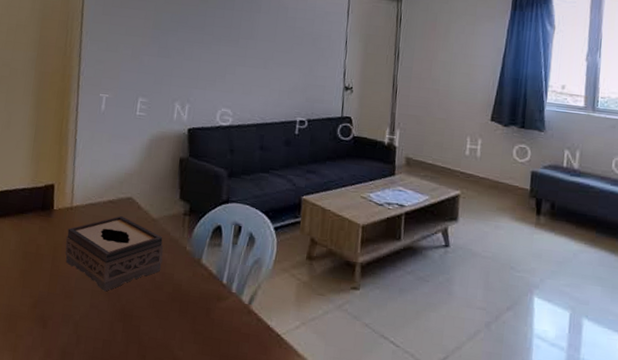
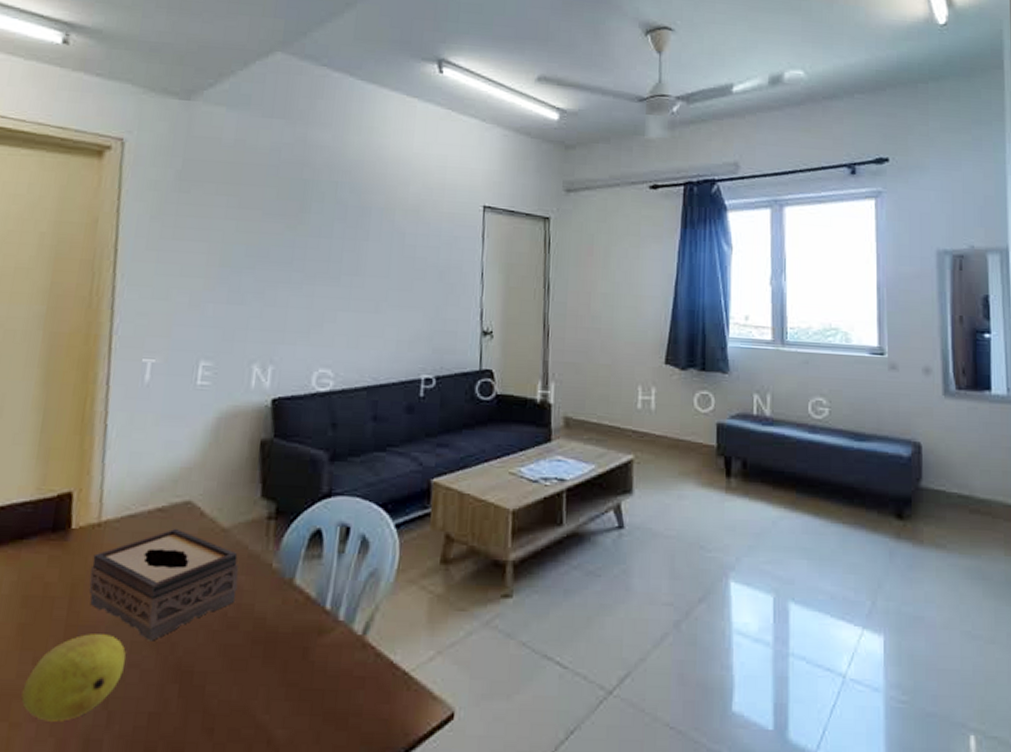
fruit: none [23,282,89,338] -> present [21,634,126,722]

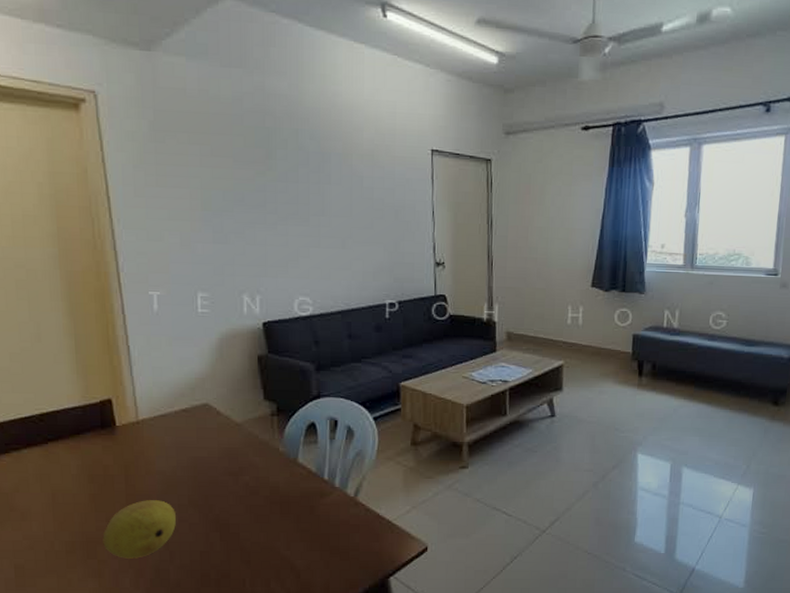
tissue box: present [89,528,239,641] -> none [137,424,254,504]

